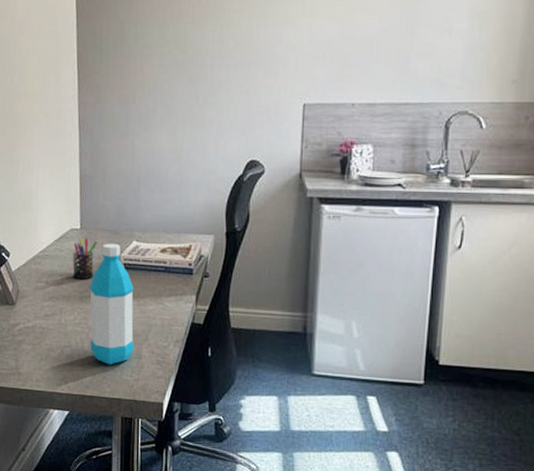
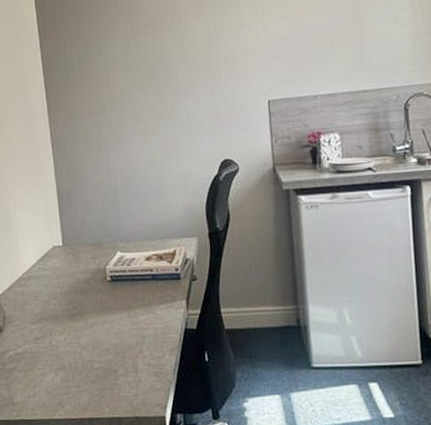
pen holder: present [72,237,98,279] -> none [58,254,82,297]
water bottle: present [90,243,134,365] -> none [78,256,130,383]

